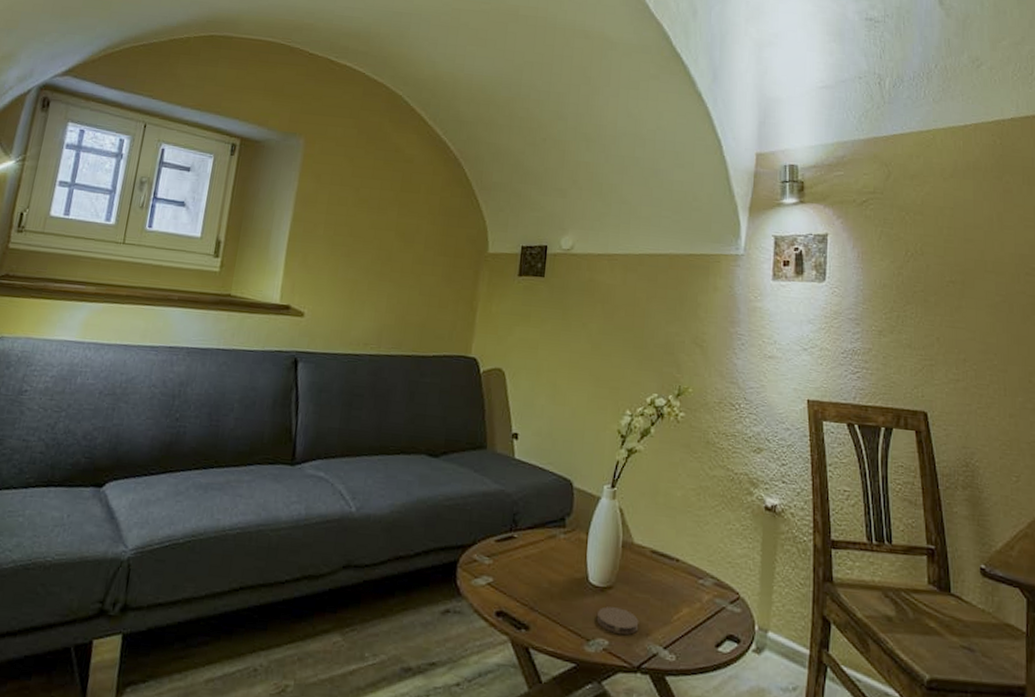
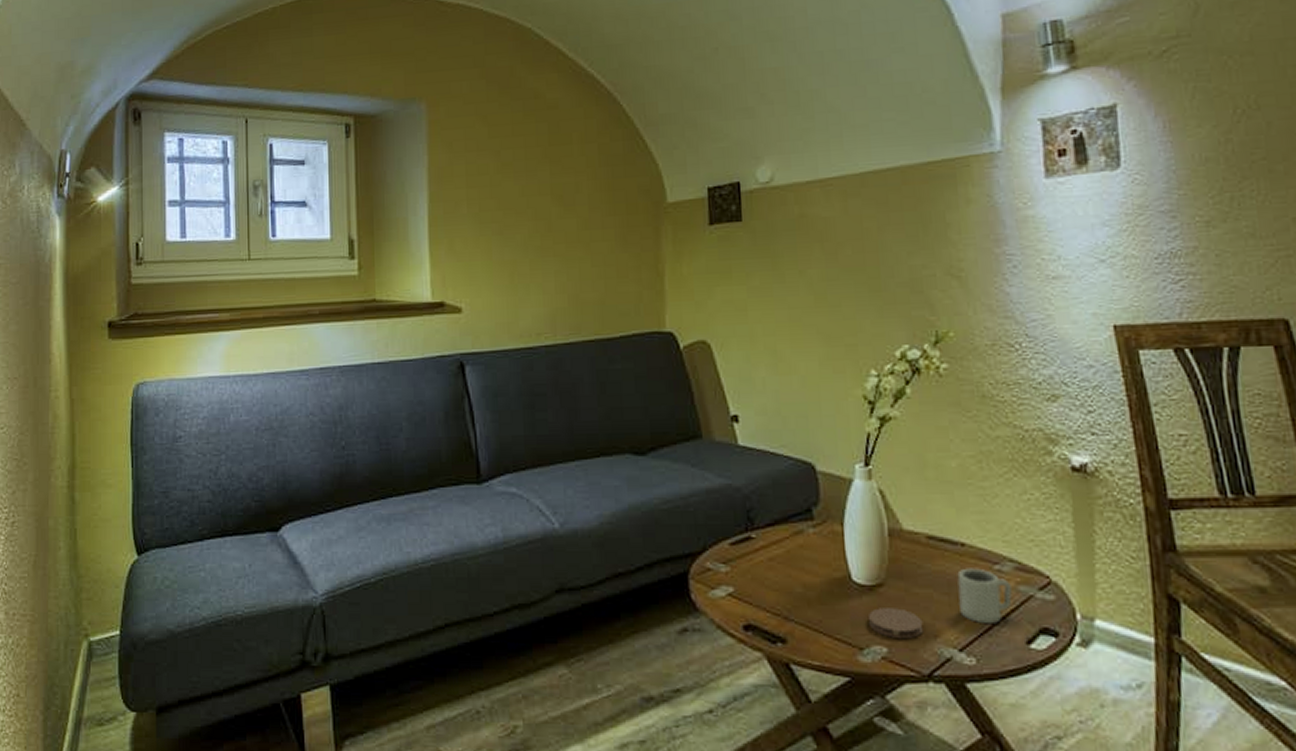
cup: none [669,580,710,629] -> present [957,568,1013,625]

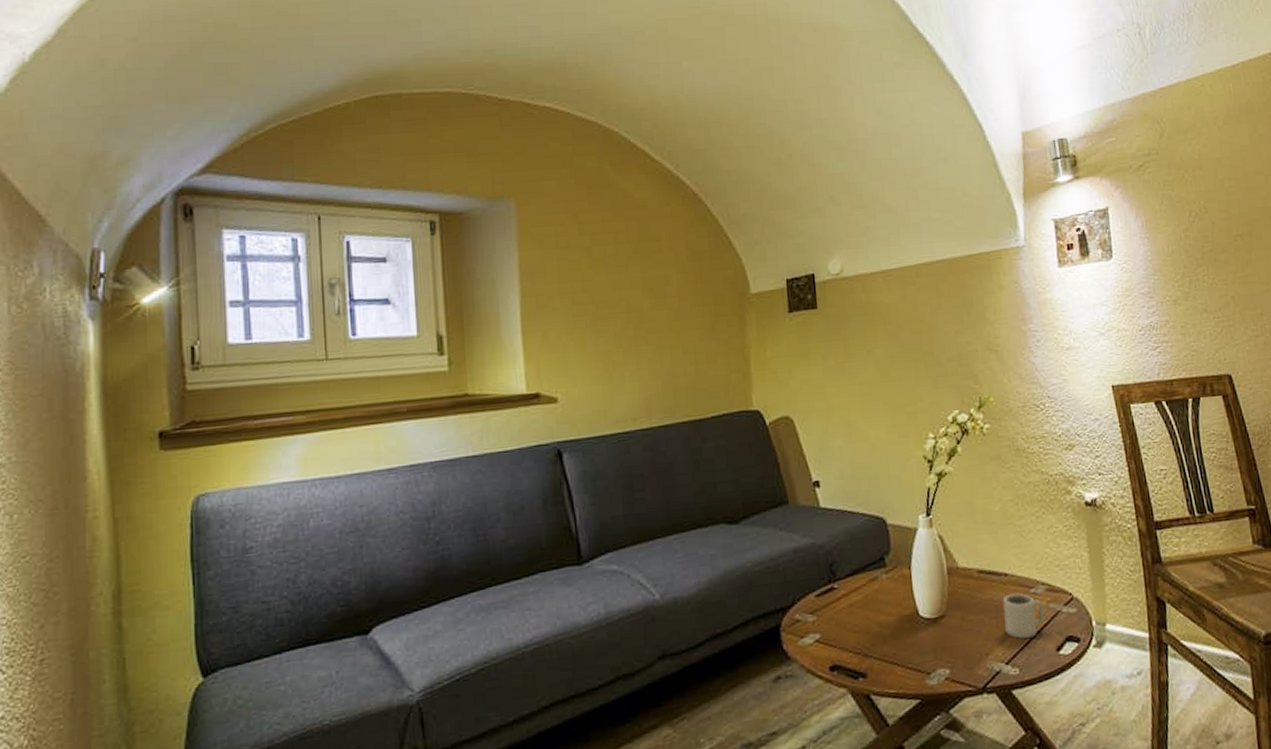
coaster: present [869,608,924,638] -> none [934,634,978,661]

